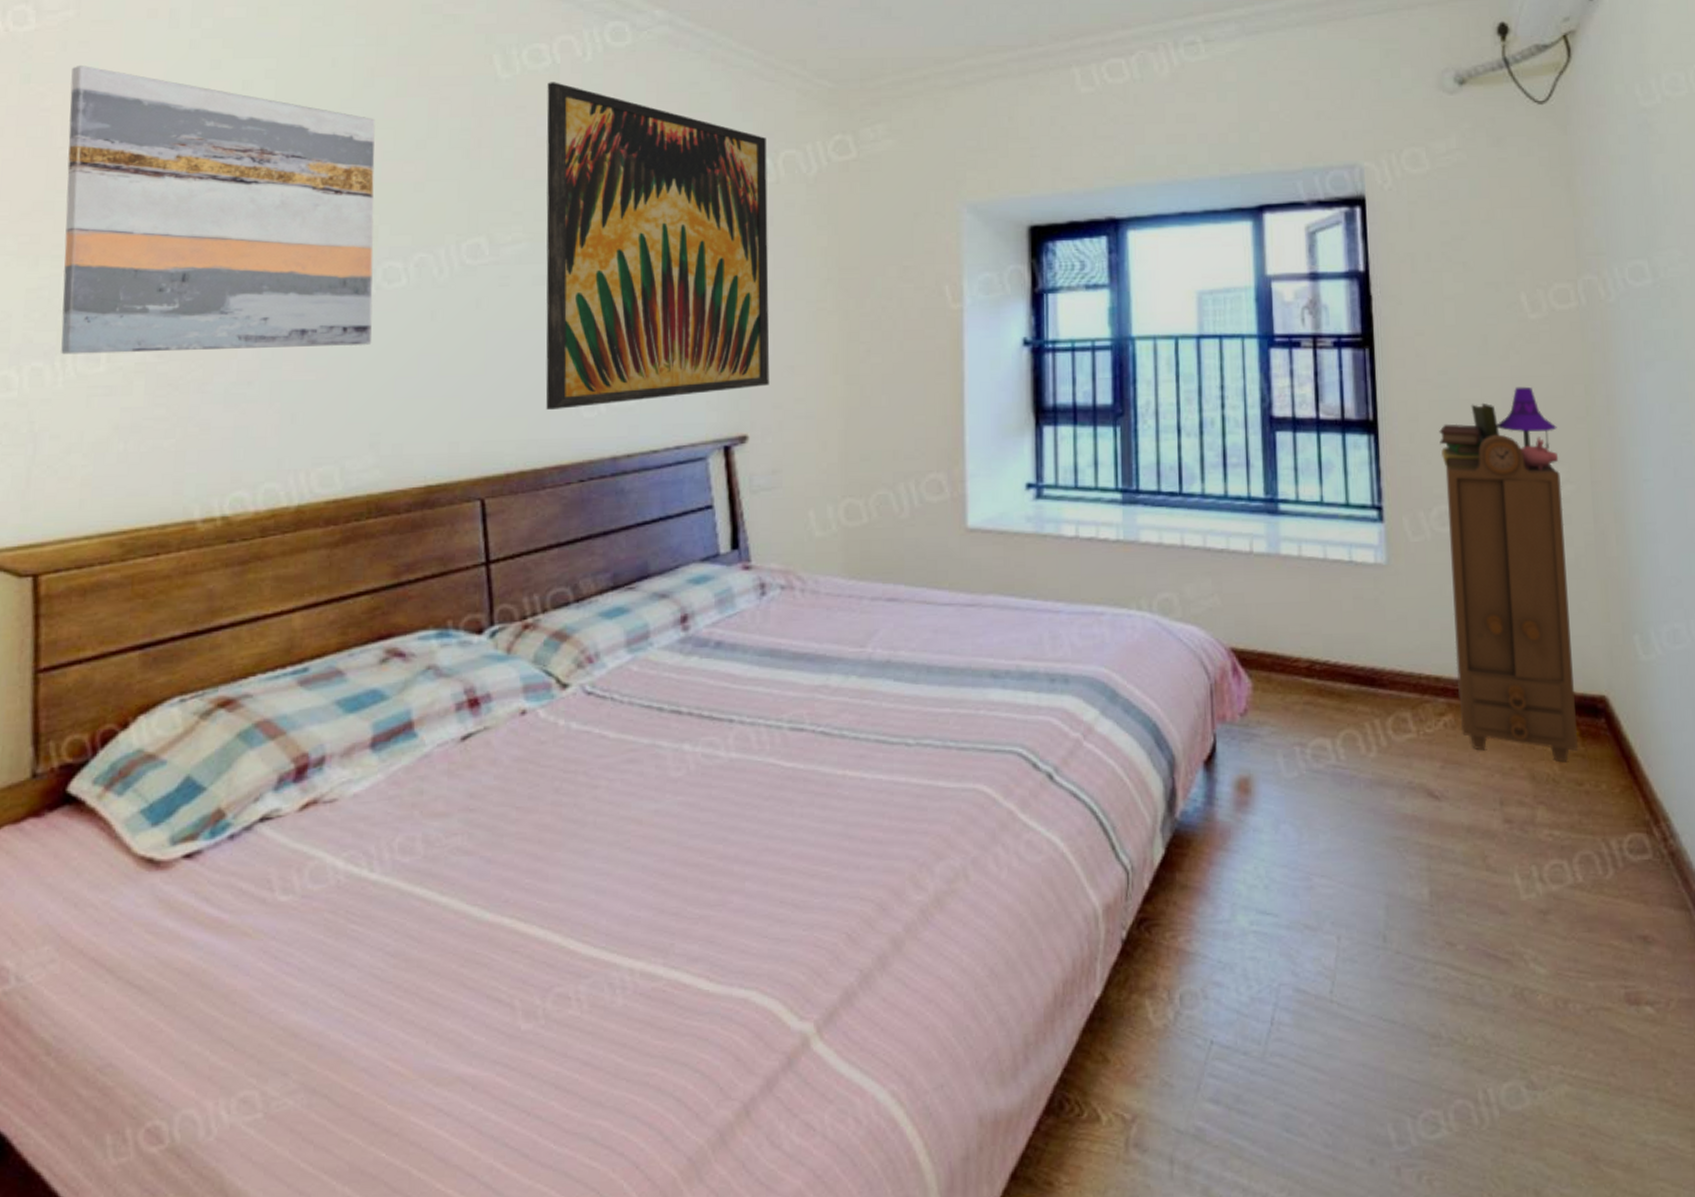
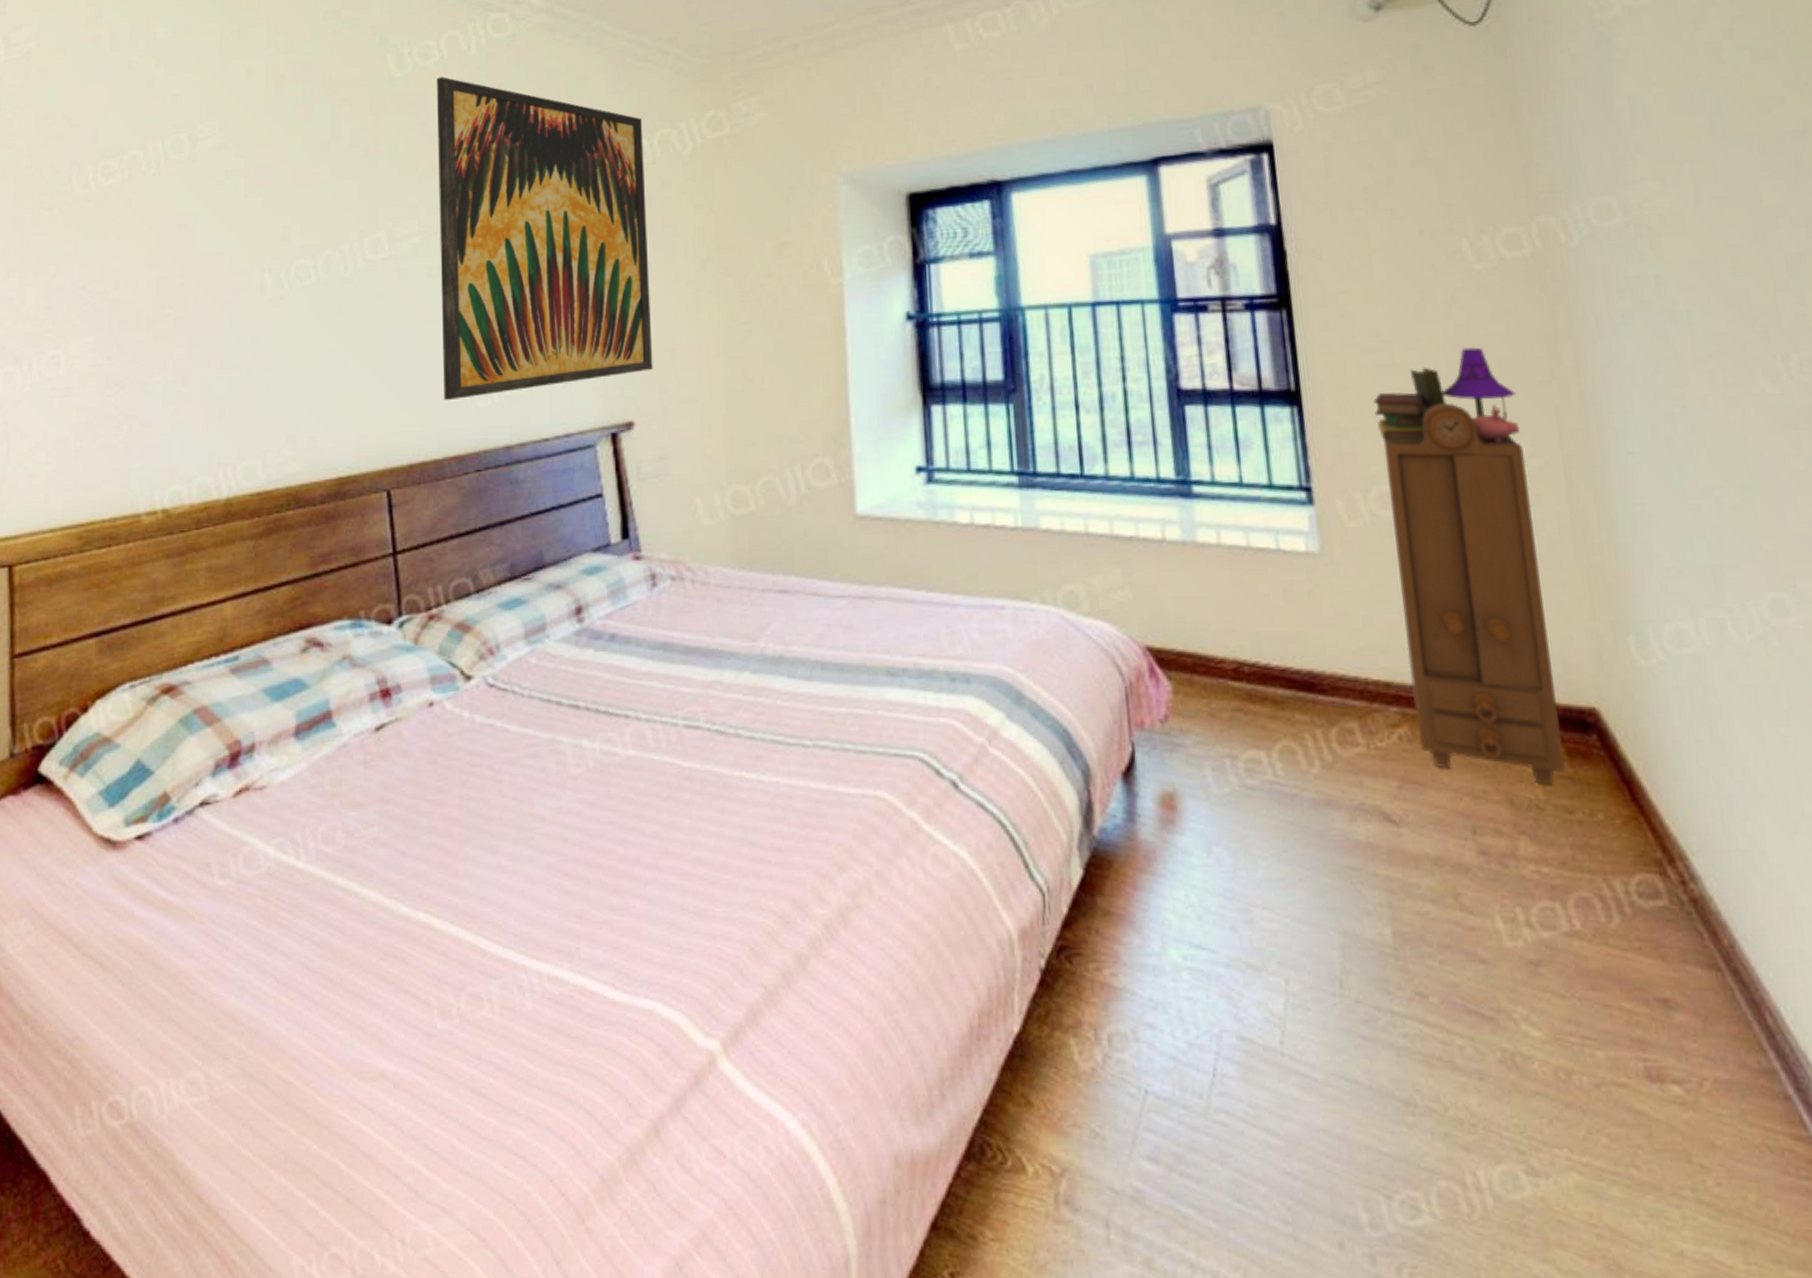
wall art: present [61,66,375,355] -> none [28,91,287,359]

